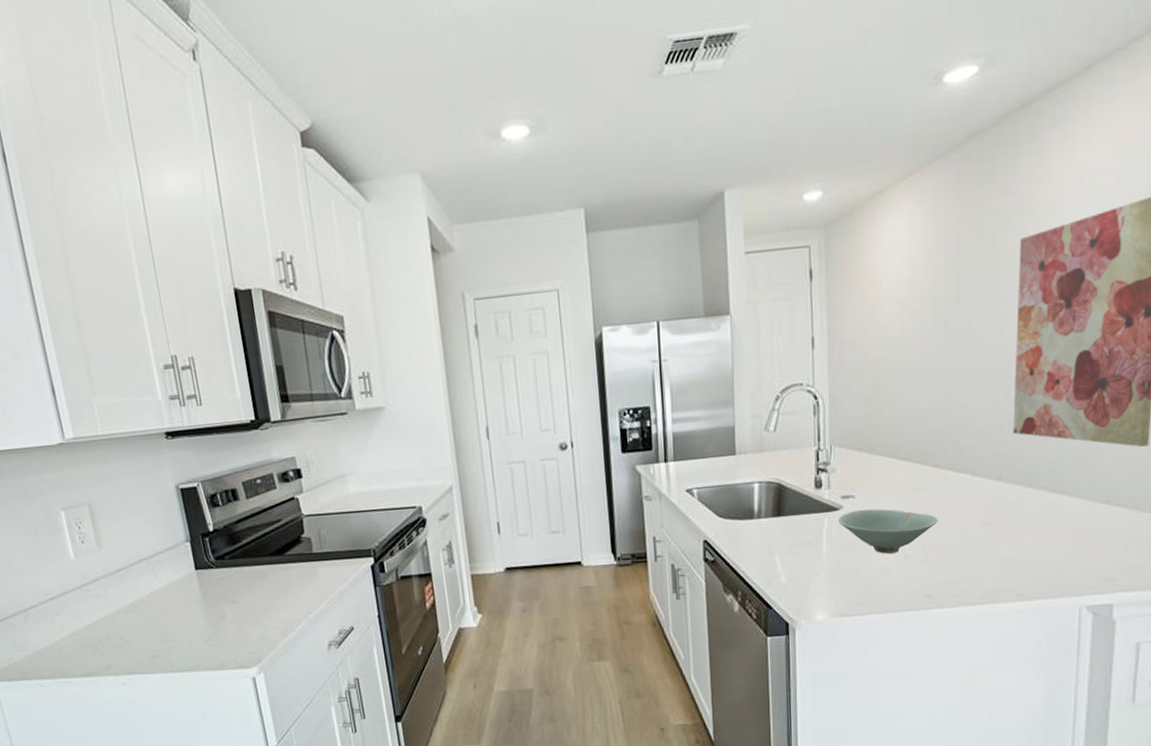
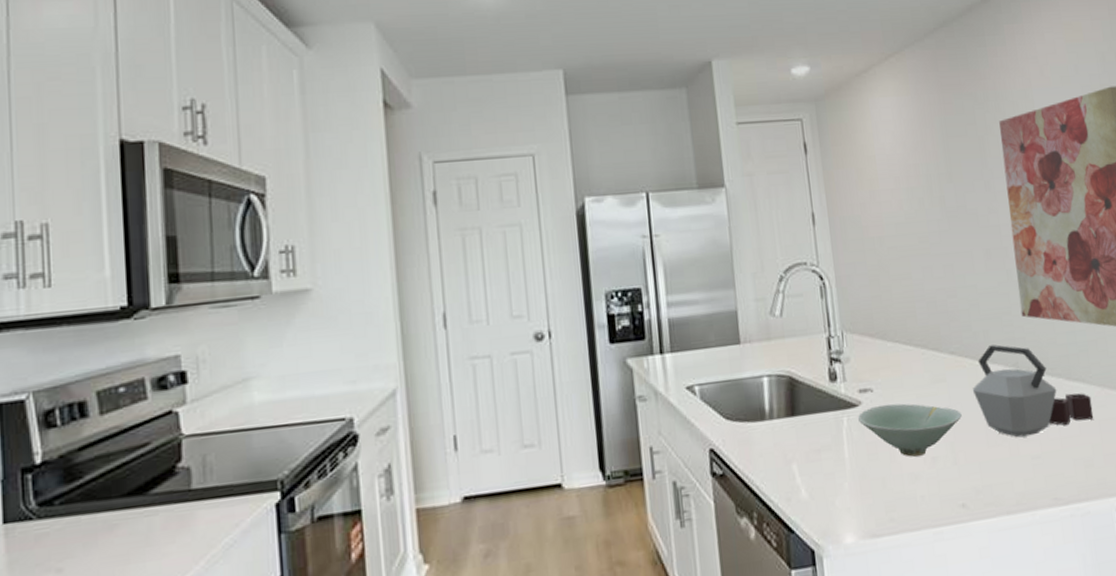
kettle: none [951,459,1073,542] -> present [972,344,1094,438]

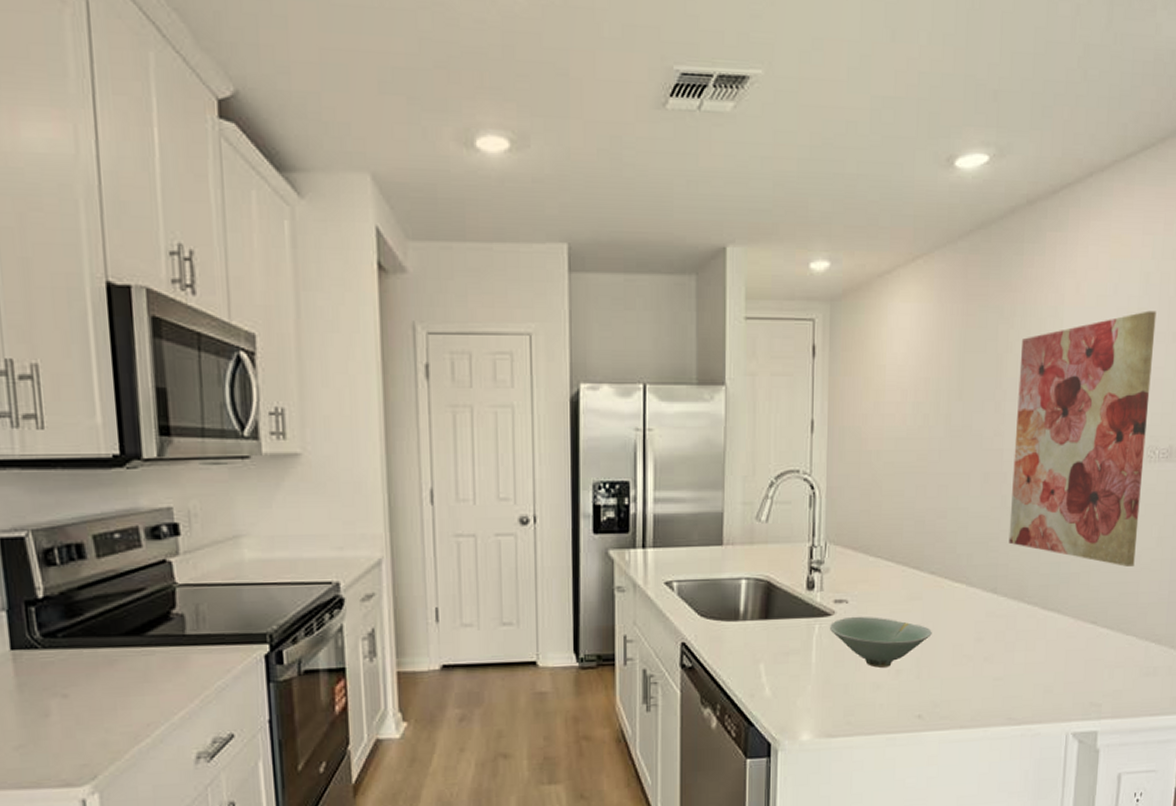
kettle: present [972,344,1094,438] -> none [946,569,1063,659]

